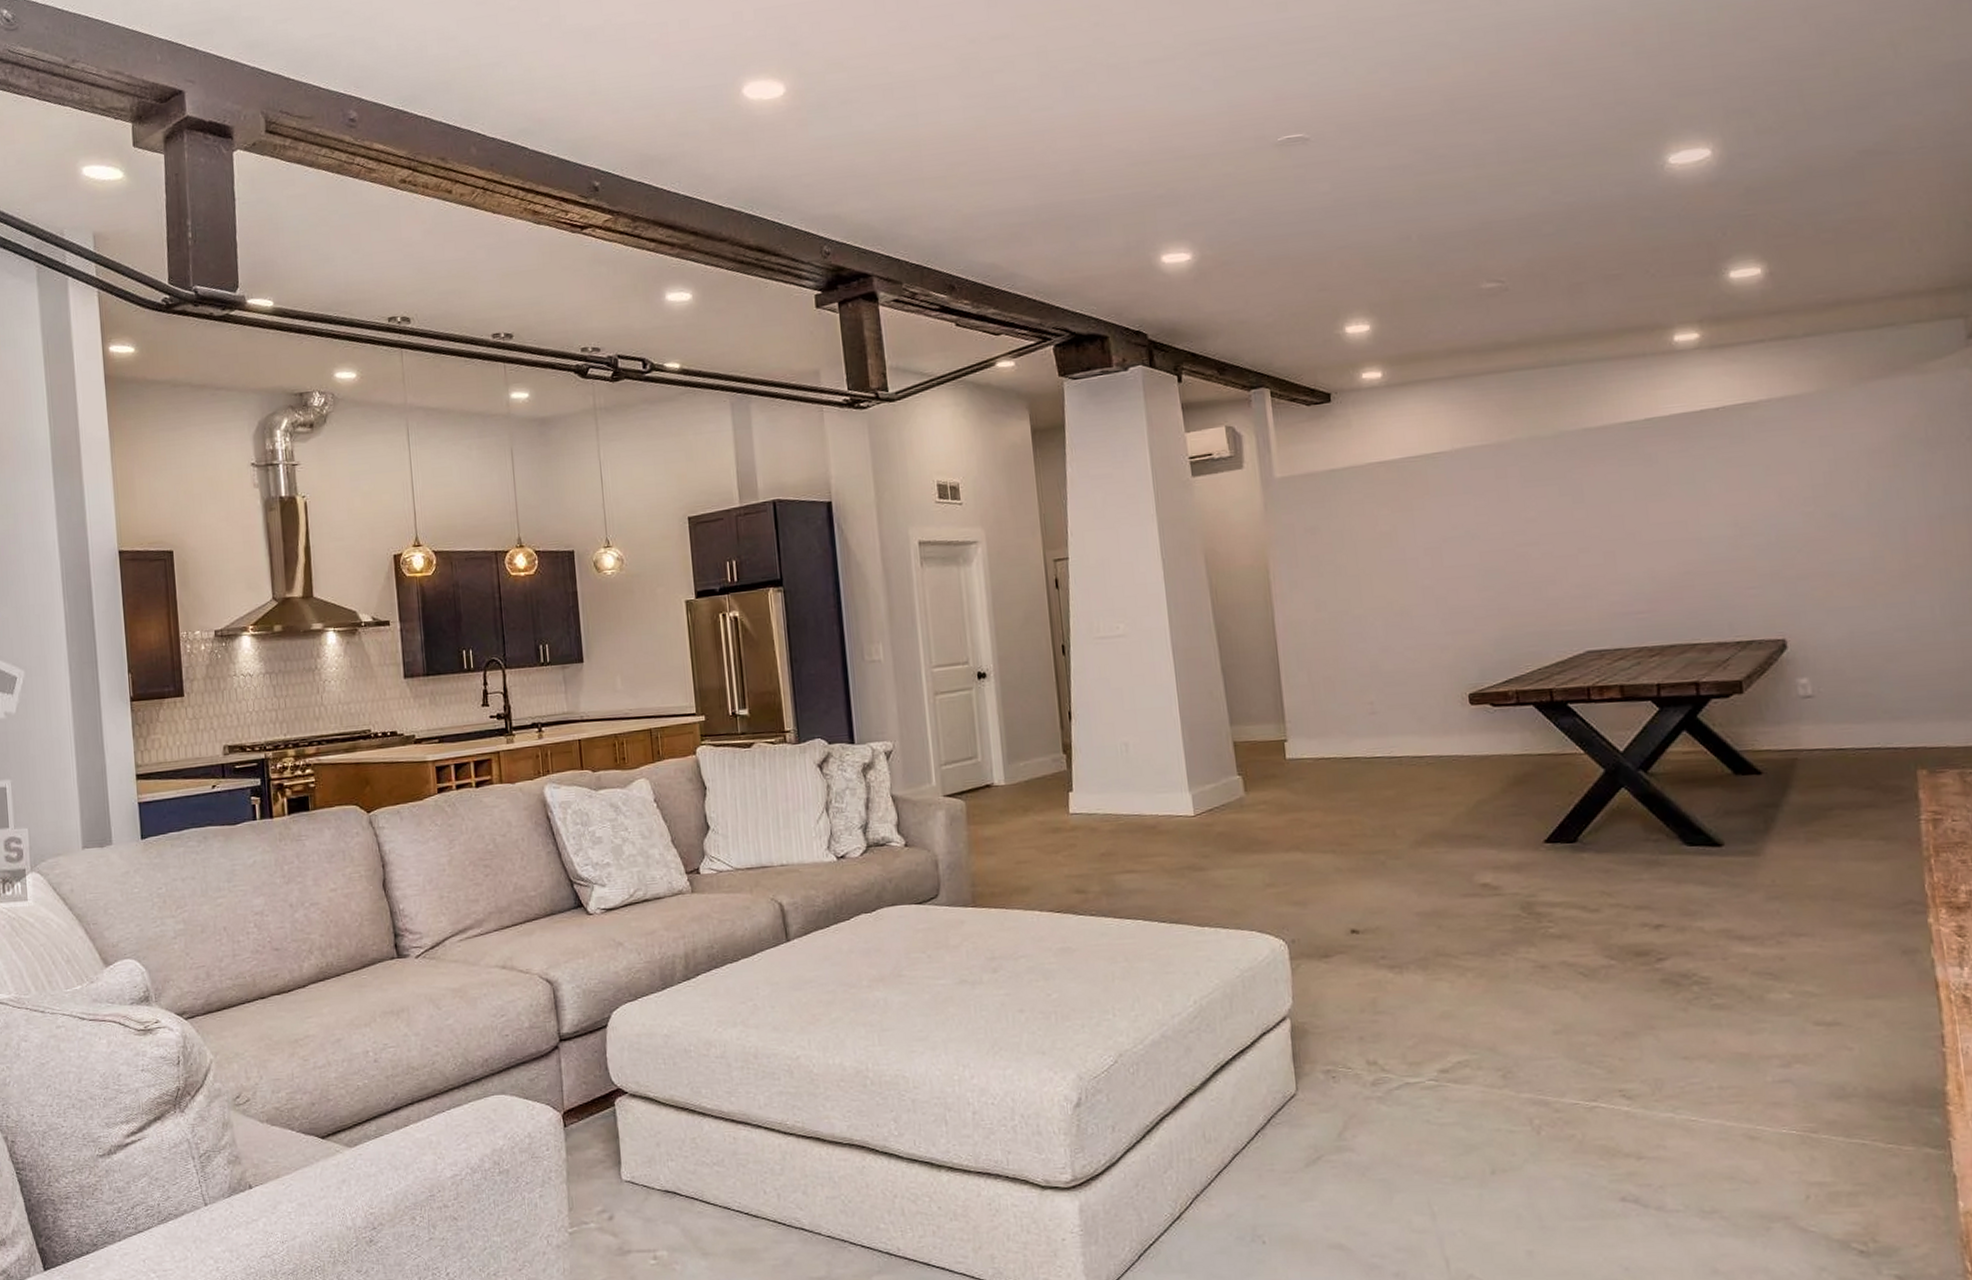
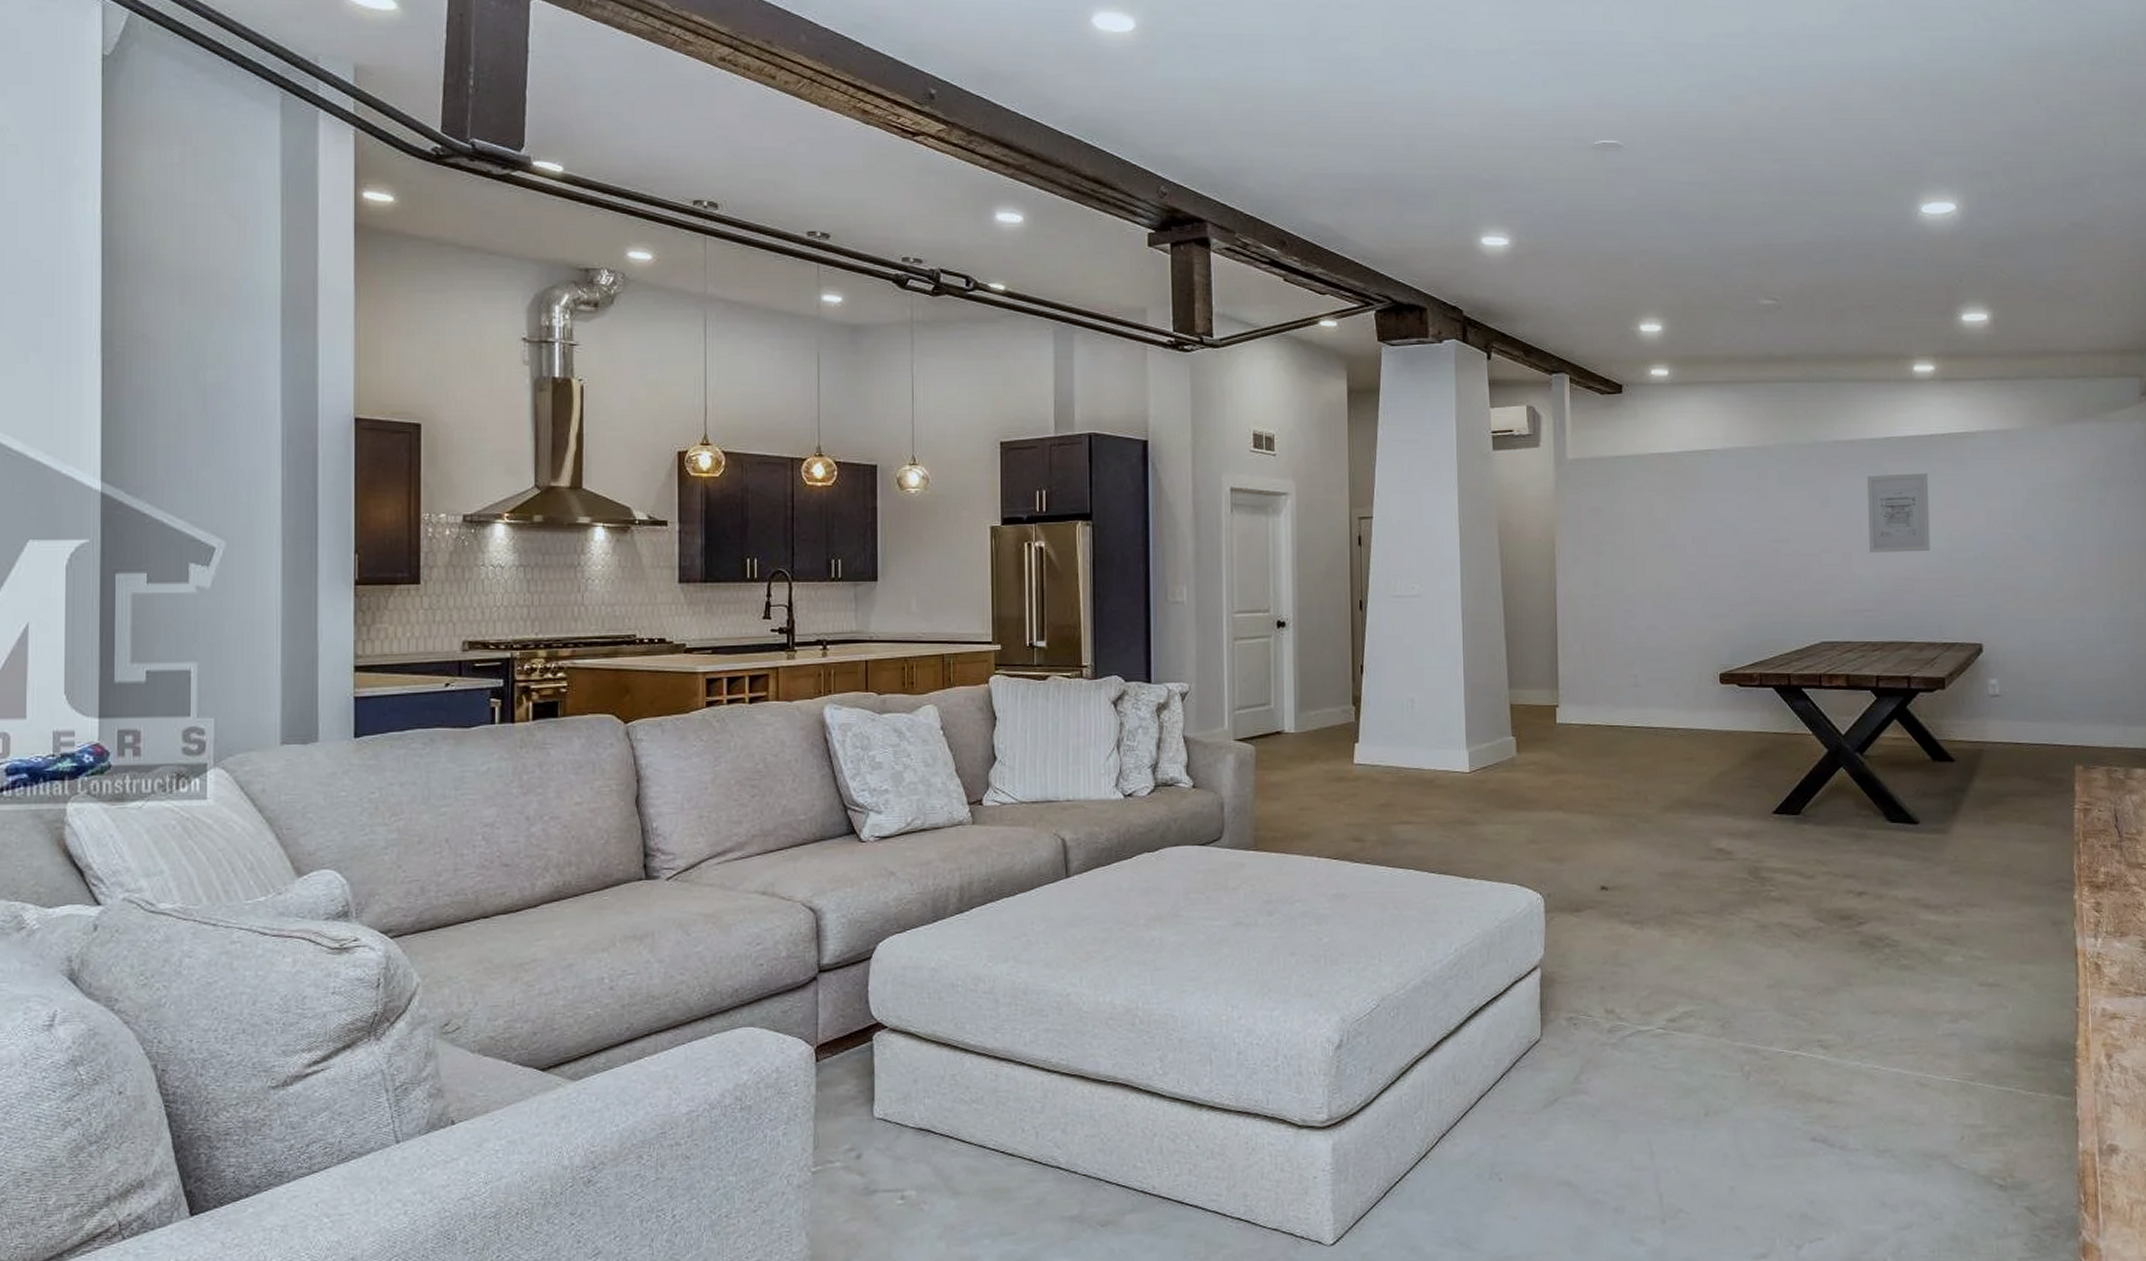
wall art: none [1627,453,1712,548] -> present [1868,473,1930,553]

